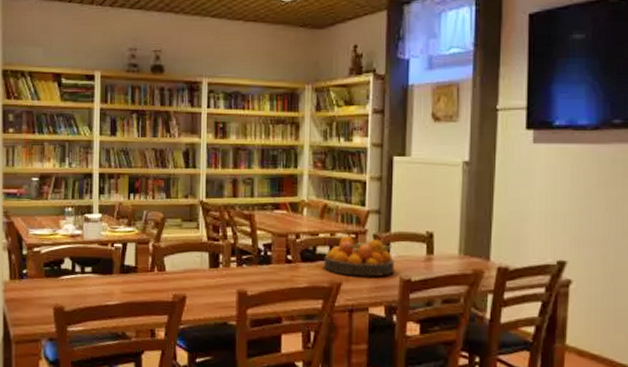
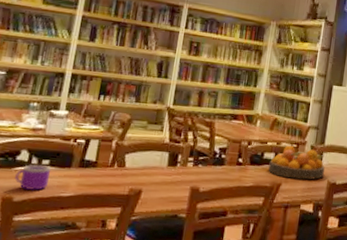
mug: none [63,273,93,300] -> present [15,164,51,191]

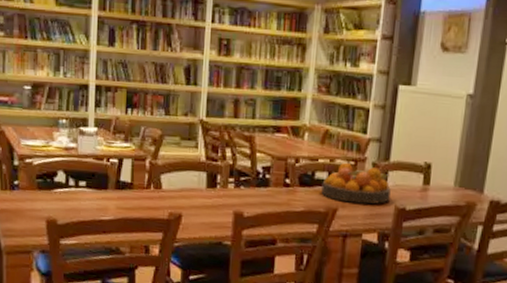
mug: present [15,164,51,191] -> none [56,186,88,214]

